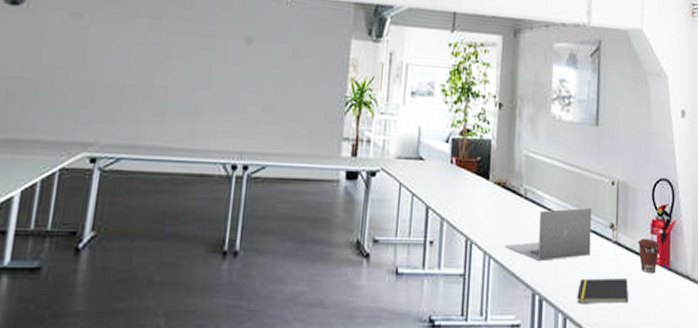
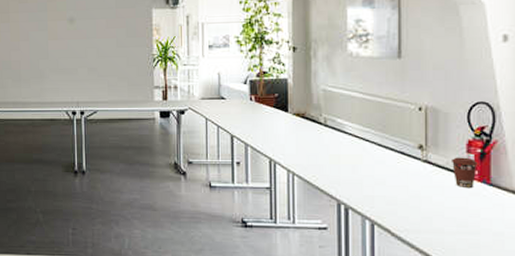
laptop: present [506,208,592,261] -> none [308,132,397,177]
notepad: present [577,278,629,303] -> none [385,192,443,213]

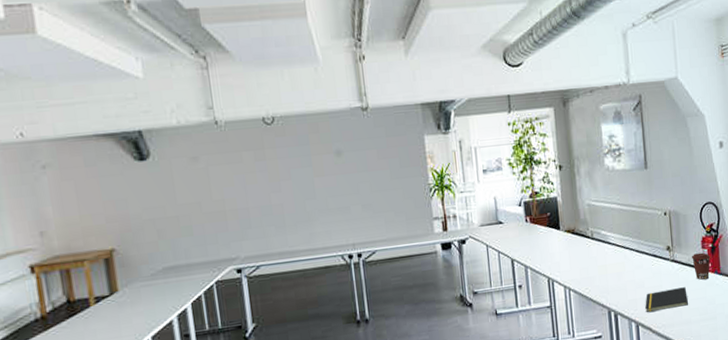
notepad: none [385,192,443,213] -> present [645,287,689,312]

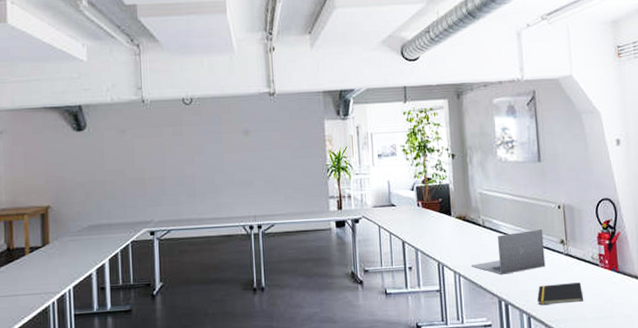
laptop: none [581,237,653,286] -> present [472,229,546,275]
coffee cup: present [692,252,710,280] -> none [587,248,607,277]

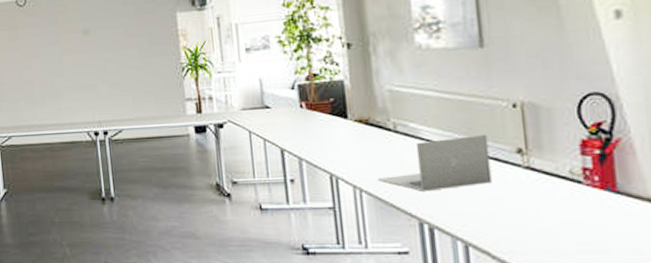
notepad: present [537,282,584,305] -> none [479,204,557,231]

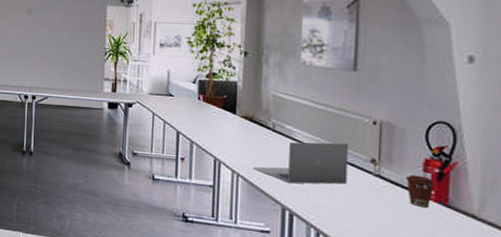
coffee cup: none [562,160,597,199] -> present [406,175,435,208]

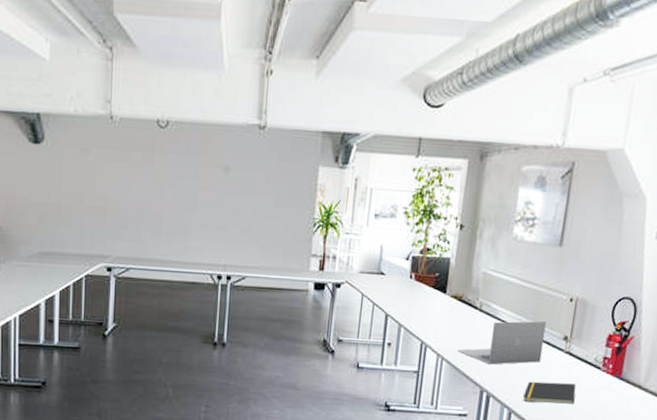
notepad: none [331,202,394,230] -> present [523,381,577,404]
coffee cup: present [406,175,435,208] -> none [590,350,614,382]

